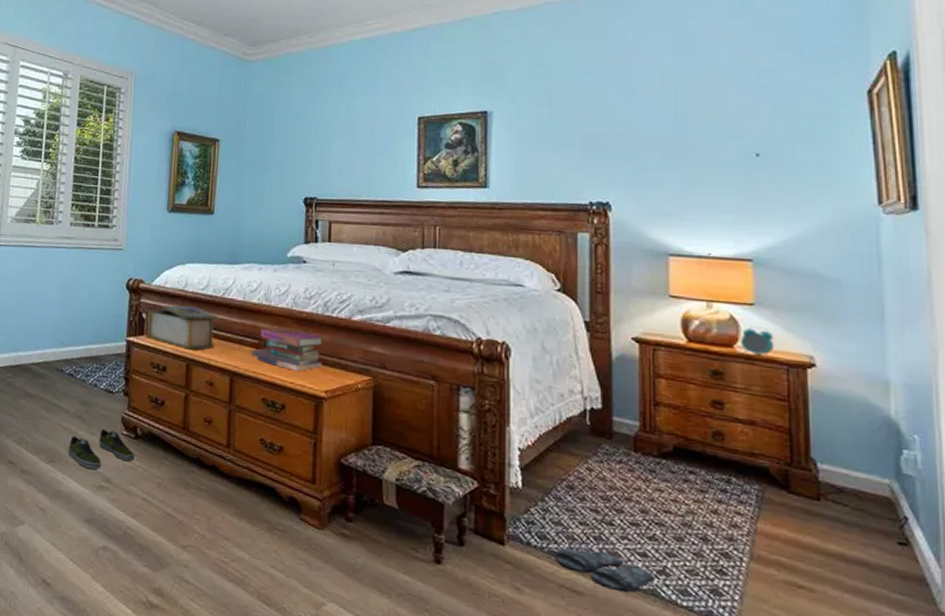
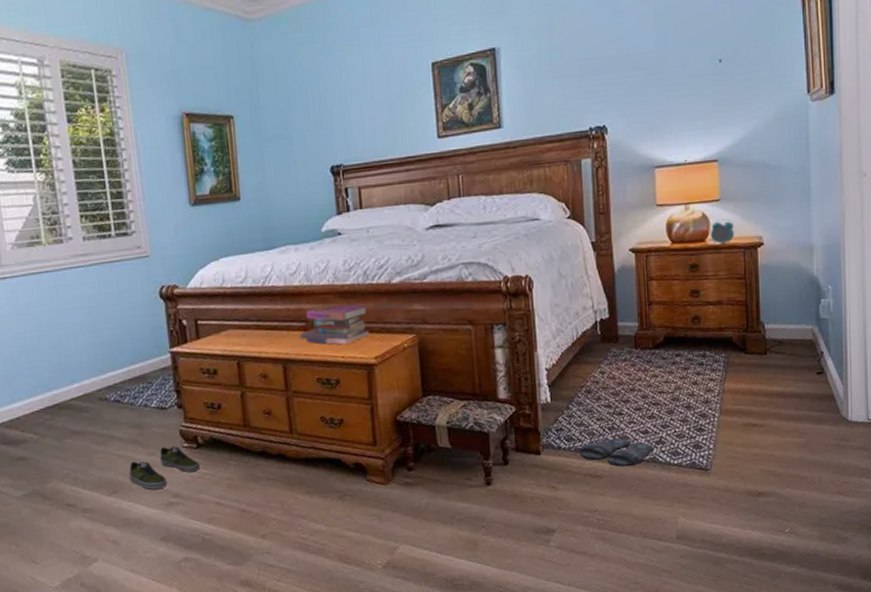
decorative box: present [144,305,219,351] -> none [187,301,262,349]

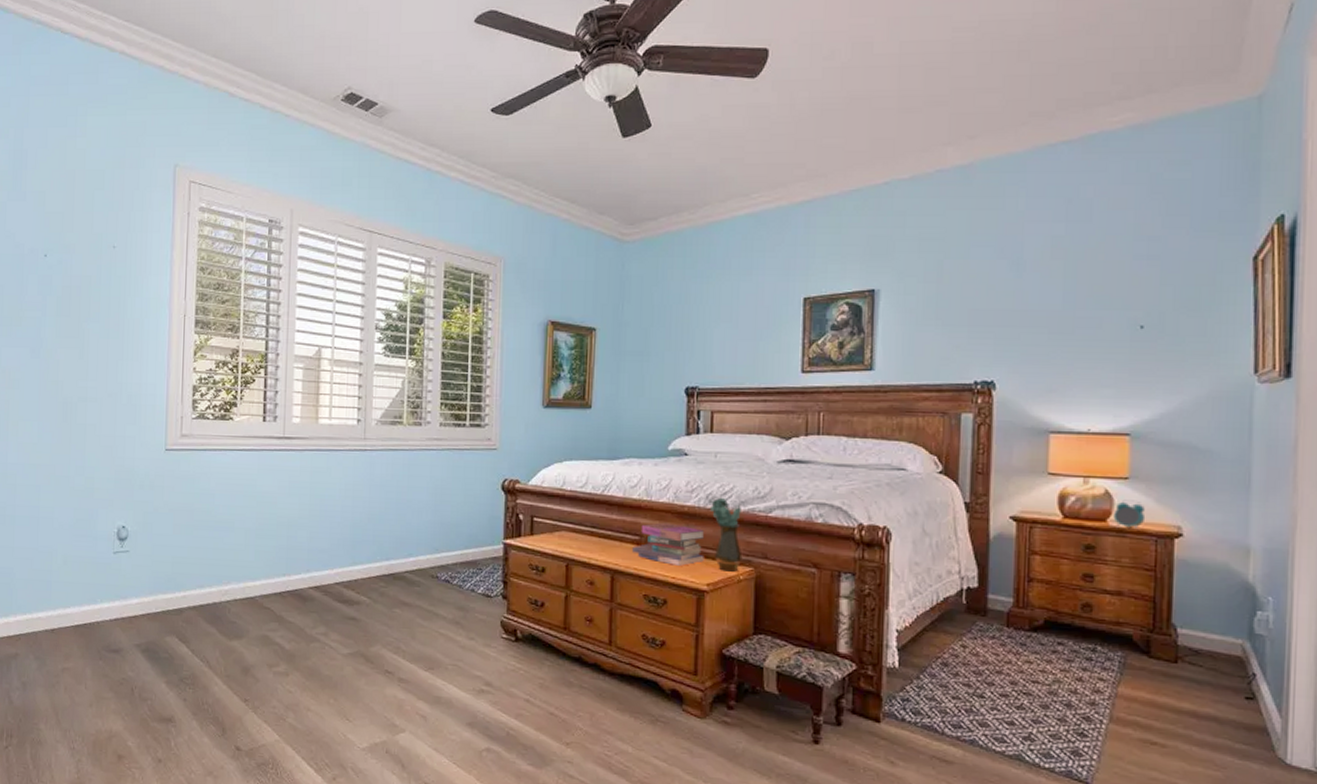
shoe: present [129,446,200,490] -> none [447,634,515,675]
vase: none [367,269,405,342] -> present [709,494,743,572]
slippers: present [580,437,654,467] -> none [929,721,1020,758]

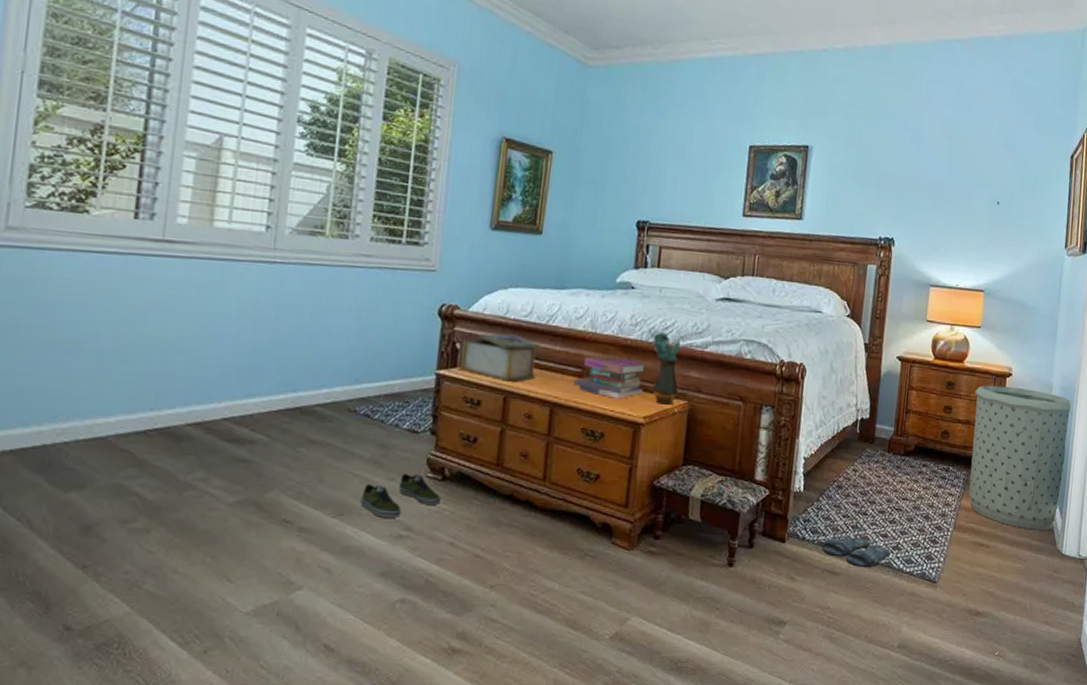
shoe: none [447,634,515,675] -> present [360,474,441,519]
decorative box: none [522,504,598,551] -> present [457,333,541,383]
slippers: none [929,721,1020,758] -> present [823,537,890,567]
alarm clock: present [1113,499,1146,530] -> none [968,344,990,370]
laundry basket: none [1127,548,1286,732] -> present [968,385,1072,530]

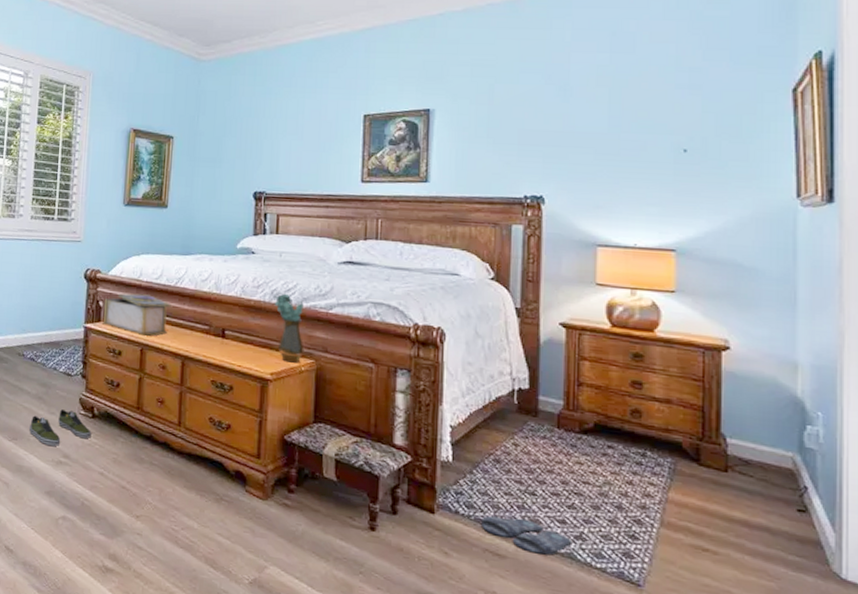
books: present [573,355,644,399] -> none [202,314,269,355]
laundry basket: present [968,385,1072,530] -> none [675,359,836,545]

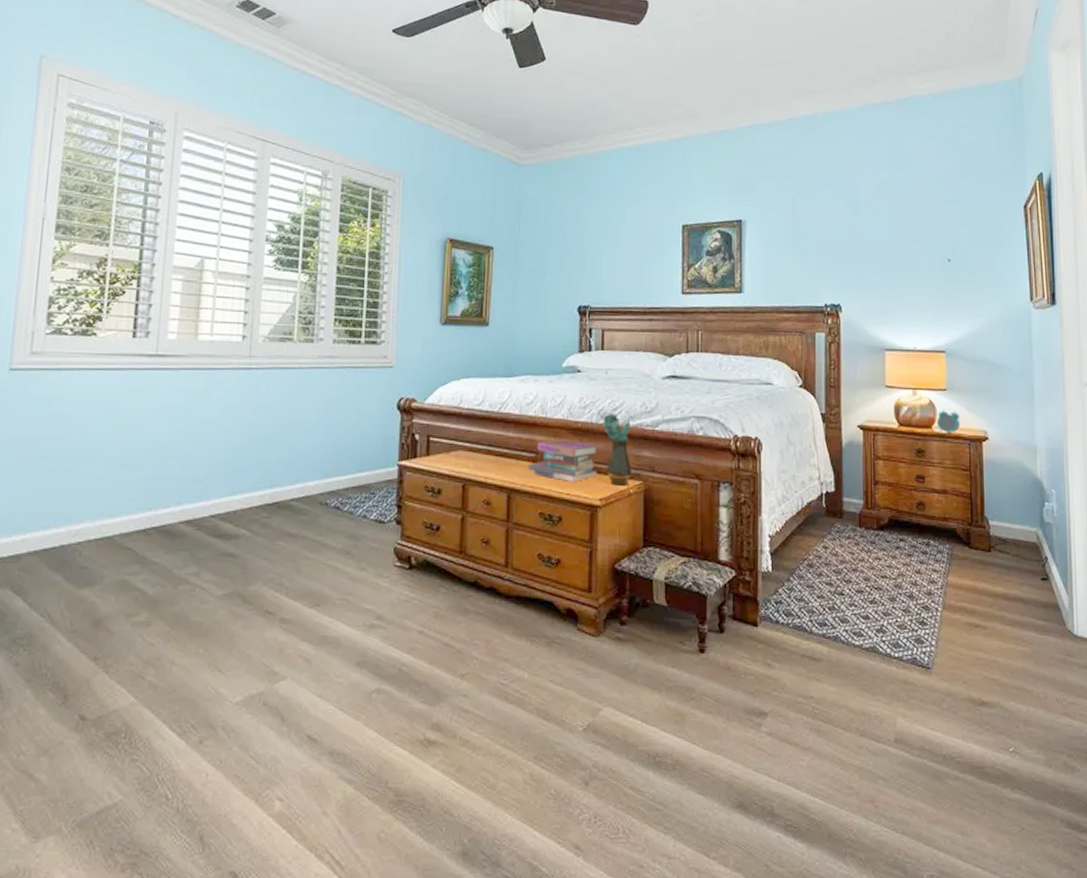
shoe: present [29,409,91,447] -> none [335,563,409,609]
decorative box: present [101,293,171,337] -> none [418,423,495,471]
books: none [202,314,269,355] -> present [528,439,597,482]
slippers: present [481,515,571,555] -> none [799,619,874,652]
alarm clock: none [660,311,693,341] -> present [936,408,961,435]

